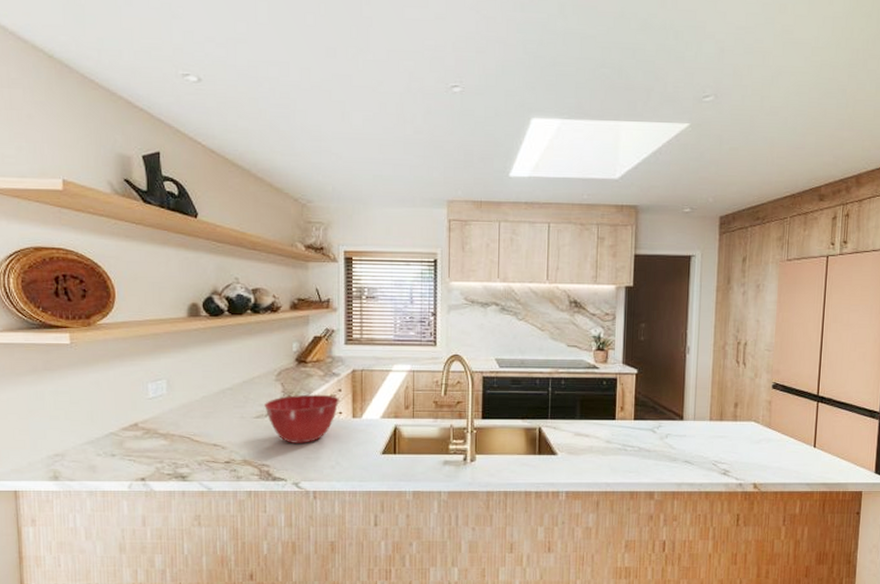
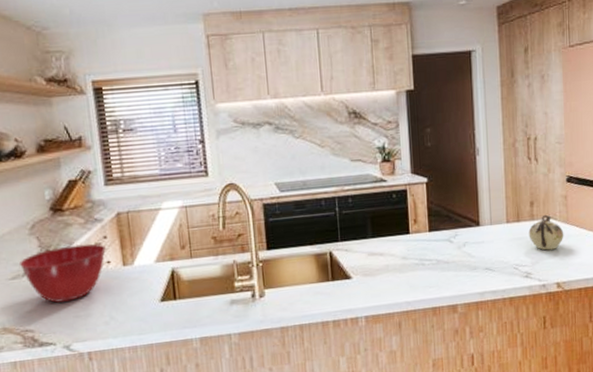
teapot: none [730,417,765,451] -> present [528,214,564,251]

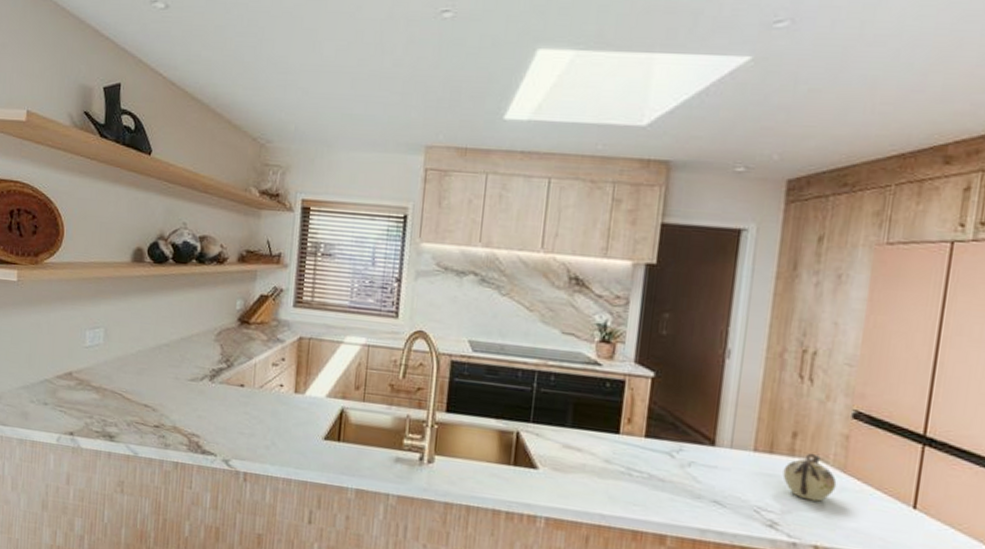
mixing bowl: present [20,243,106,303] -> none [200,359,282,416]

